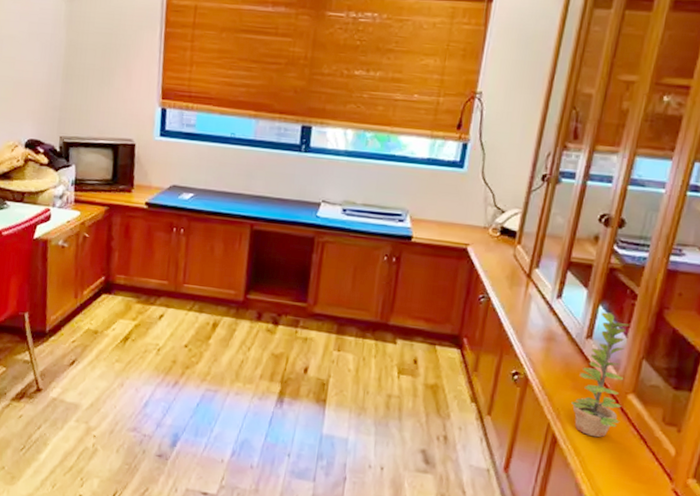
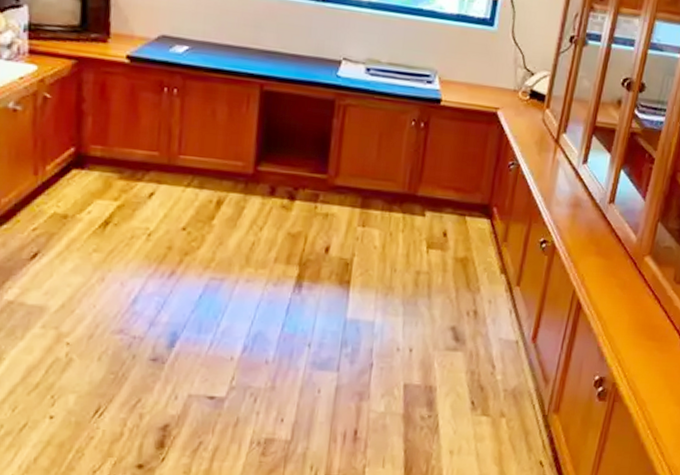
plant: present [571,312,630,438] -> none [595,176,648,301]

